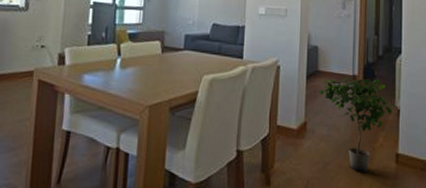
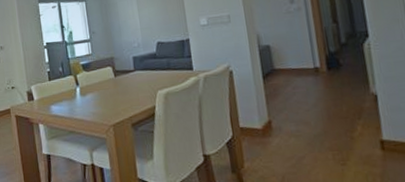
potted plant: present [318,77,397,172] -> none [278,67,374,163]

